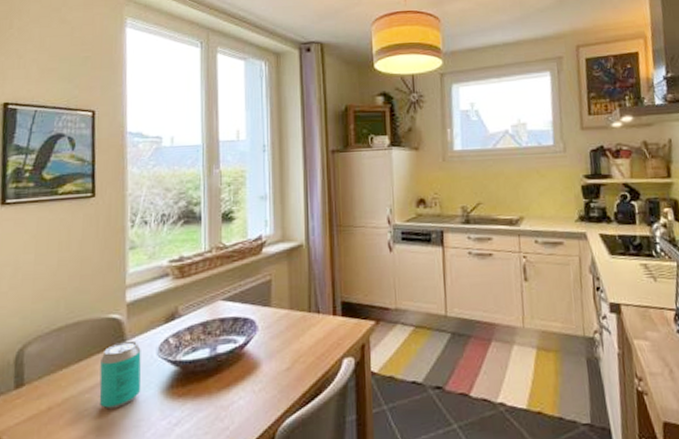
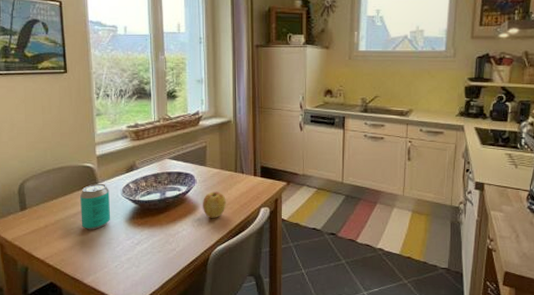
apple: none [266,340,297,378] -> present [203,191,226,218]

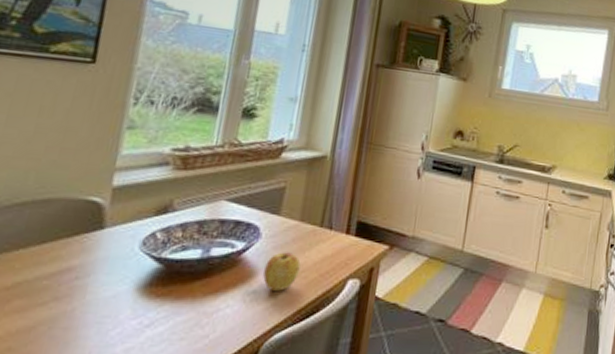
beverage can: present [80,183,111,230] -> none [59,228,121,301]

